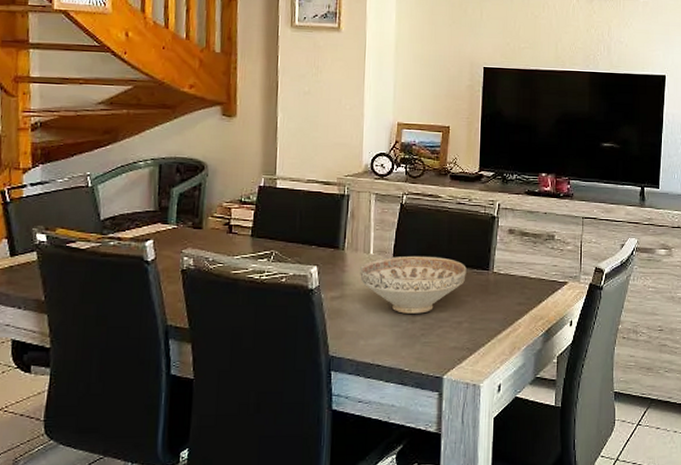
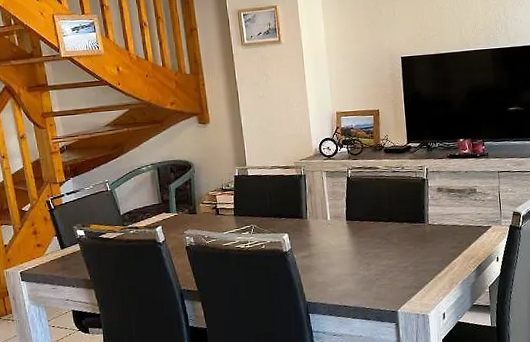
decorative bowl: present [360,255,467,314] -> none [321,216,407,264]

